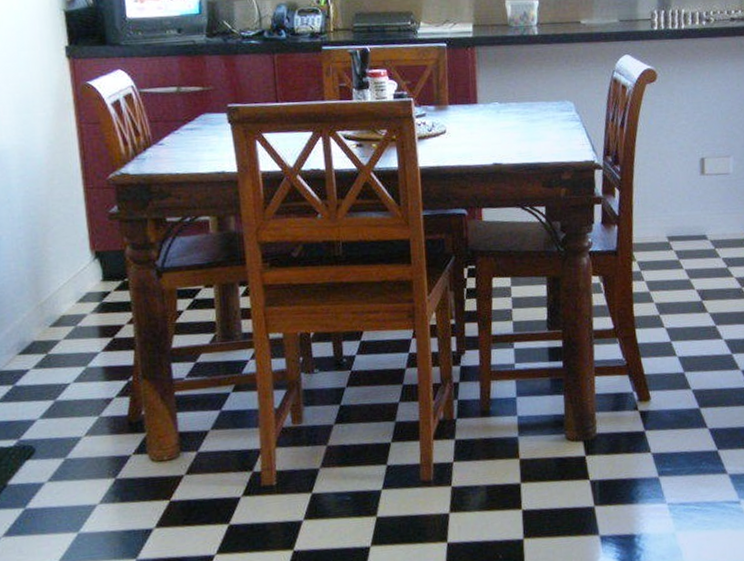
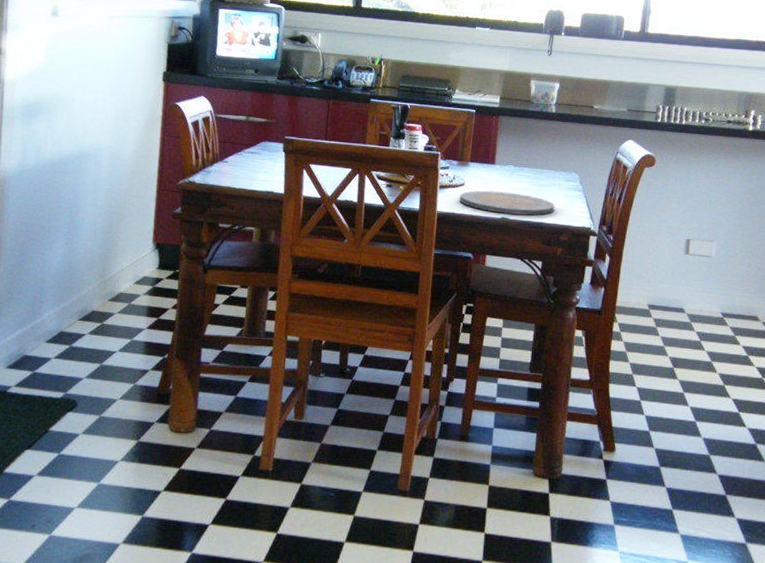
plate: none [442,133,552,159] -> present [460,190,555,216]

